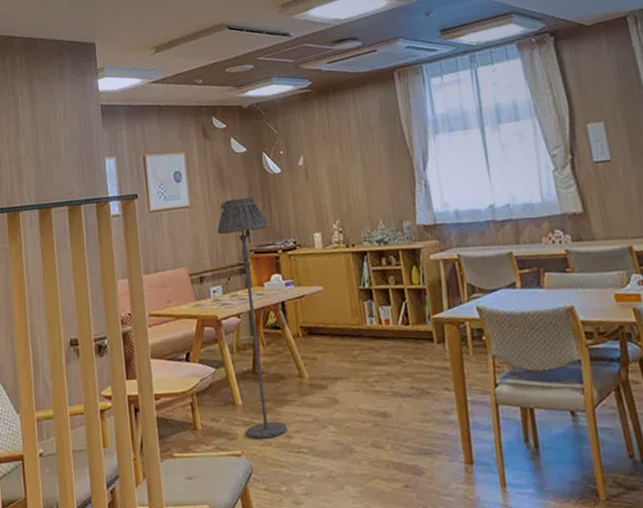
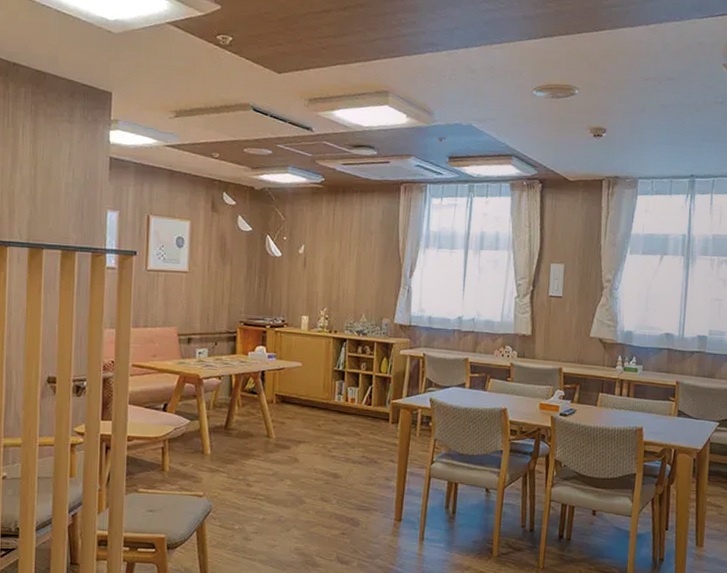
floor lamp: present [217,197,287,439] -> none [210,273,261,485]

